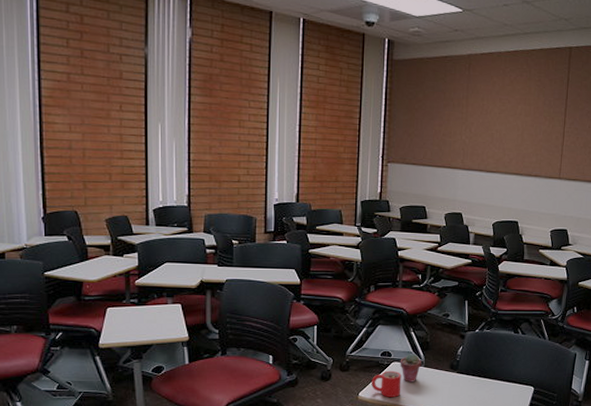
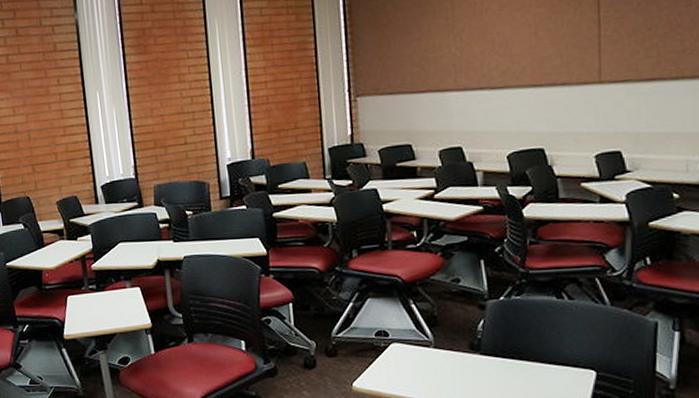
mug: present [371,370,402,397] -> none [367,354,407,388]
potted succulent: present [400,352,421,382] -> none [400,330,430,369]

